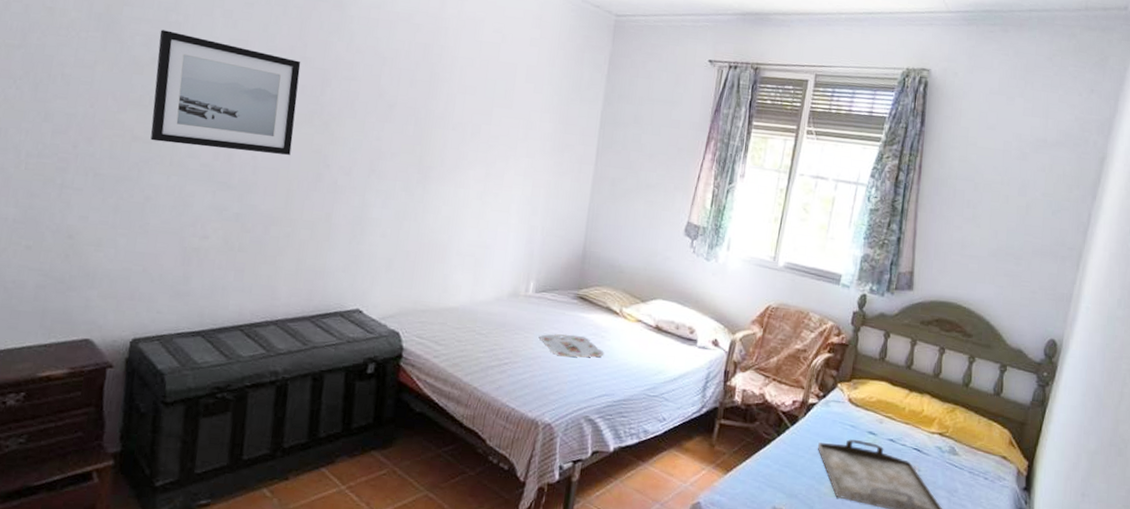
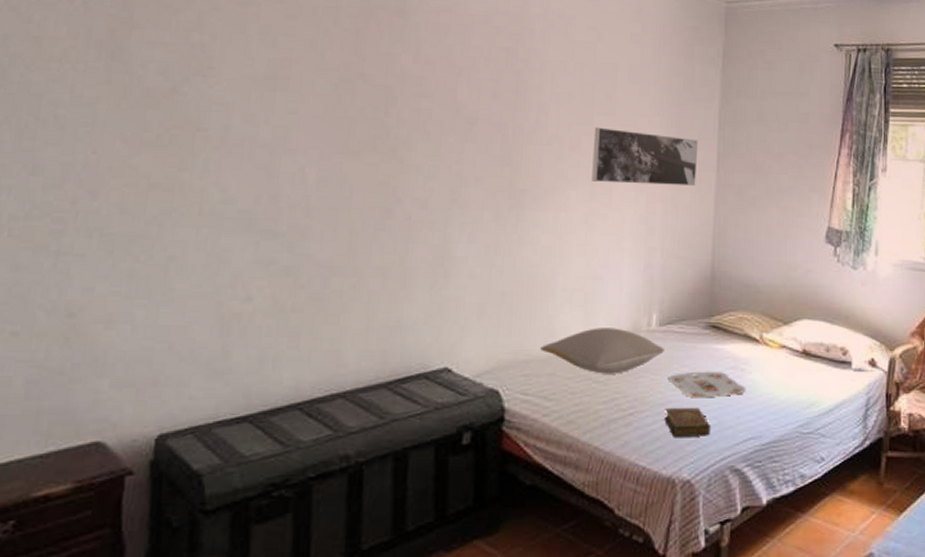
wall art: present [150,30,301,155] -> none [172,54,359,191]
pillow: none [435,289,539,329] -> present [540,328,666,374]
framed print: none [488,118,582,175] -> present [592,127,699,185]
book: none [533,361,571,389] -> present [664,407,710,438]

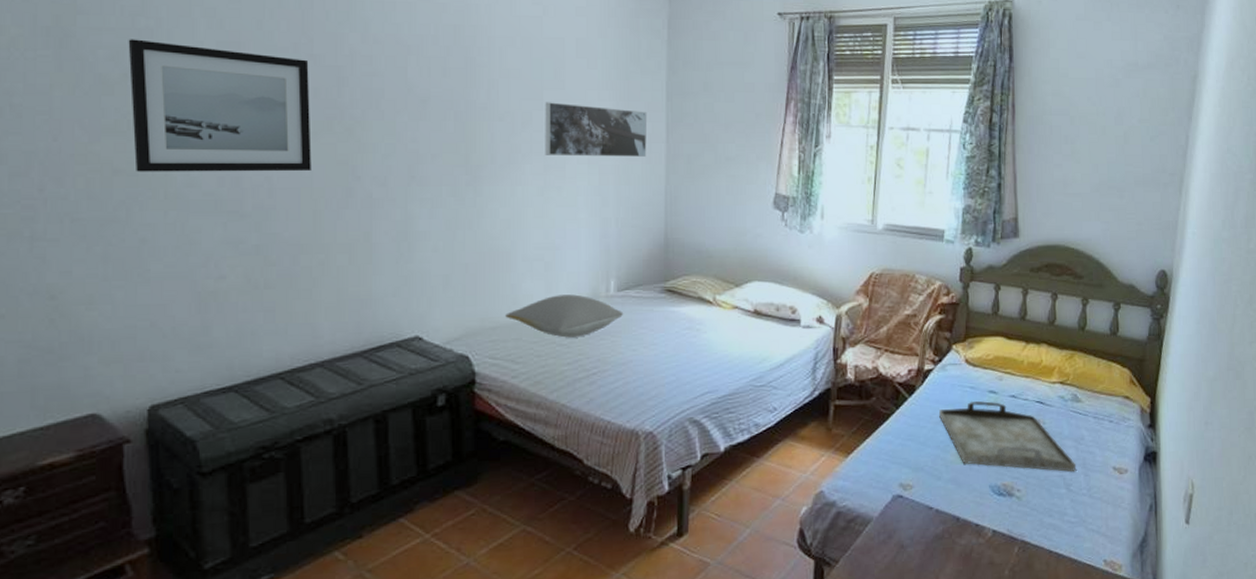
wall art: none [172,54,359,191] -> present [128,39,312,172]
book: present [664,407,710,438] -> none [626,365,669,394]
serving tray: present [667,371,746,398] -> none [627,332,702,358]

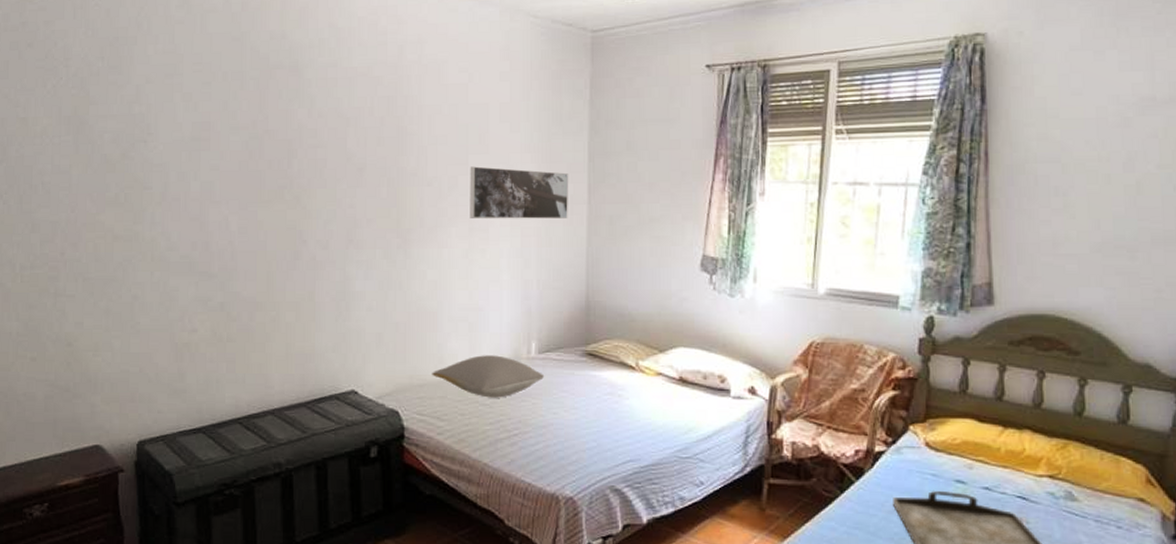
wall art: present [128,39,312,172] -> none [126,123,266,238]

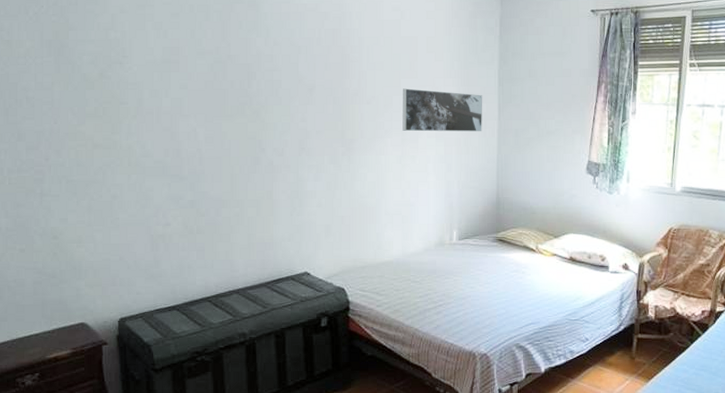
pillow: present [432,355,545,398] -> none [372,242,464,276]

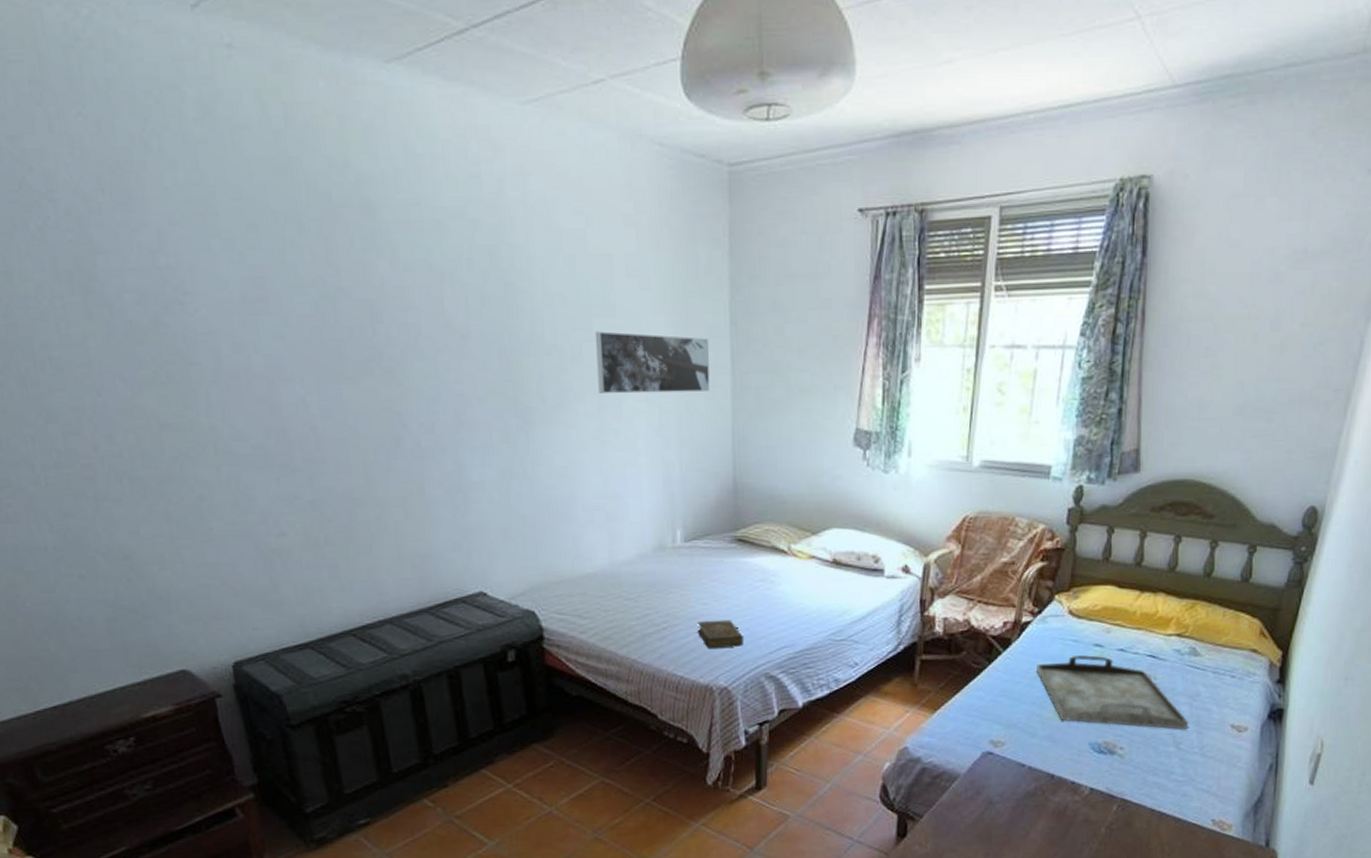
book: none [466,300,500,323] -> present [697,619,743,649]

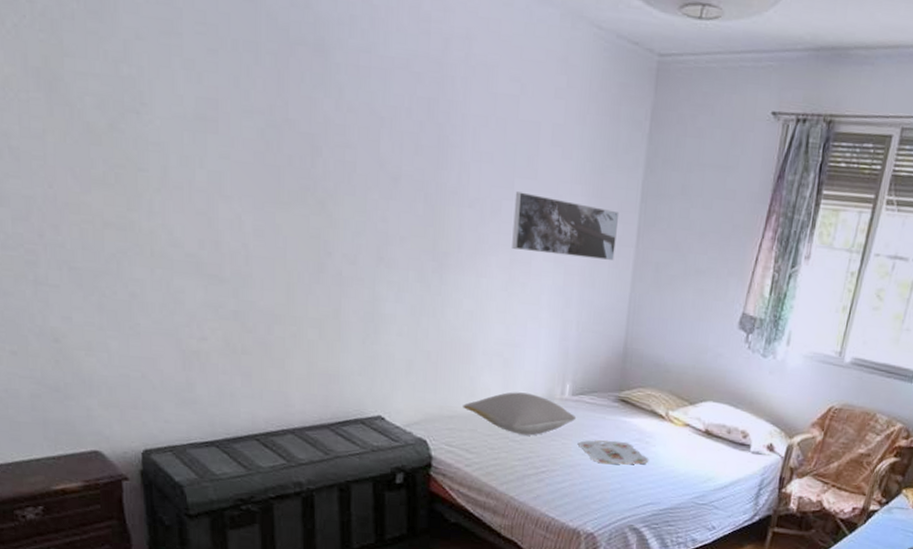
pillow: none [569,546,693,592] -> present [463,392,577,436]
serving tray: none [697,584,777,611] -> present [577,439,649,465]
book: present [697,619,743,649] -> none [573,469,614,498]

